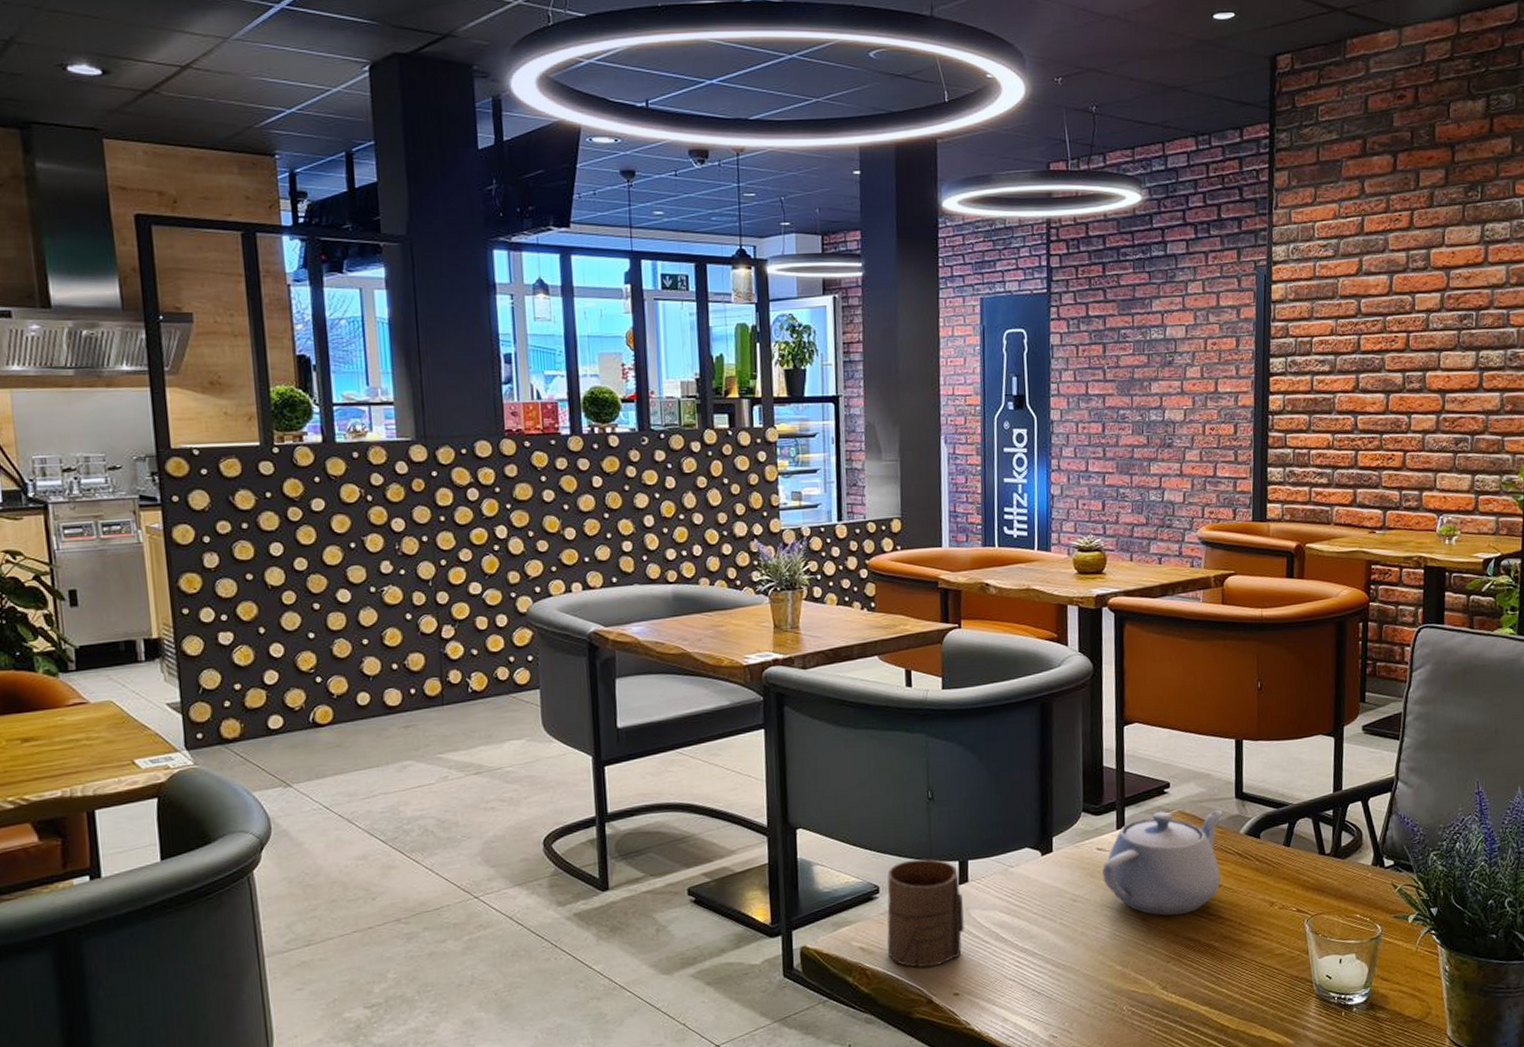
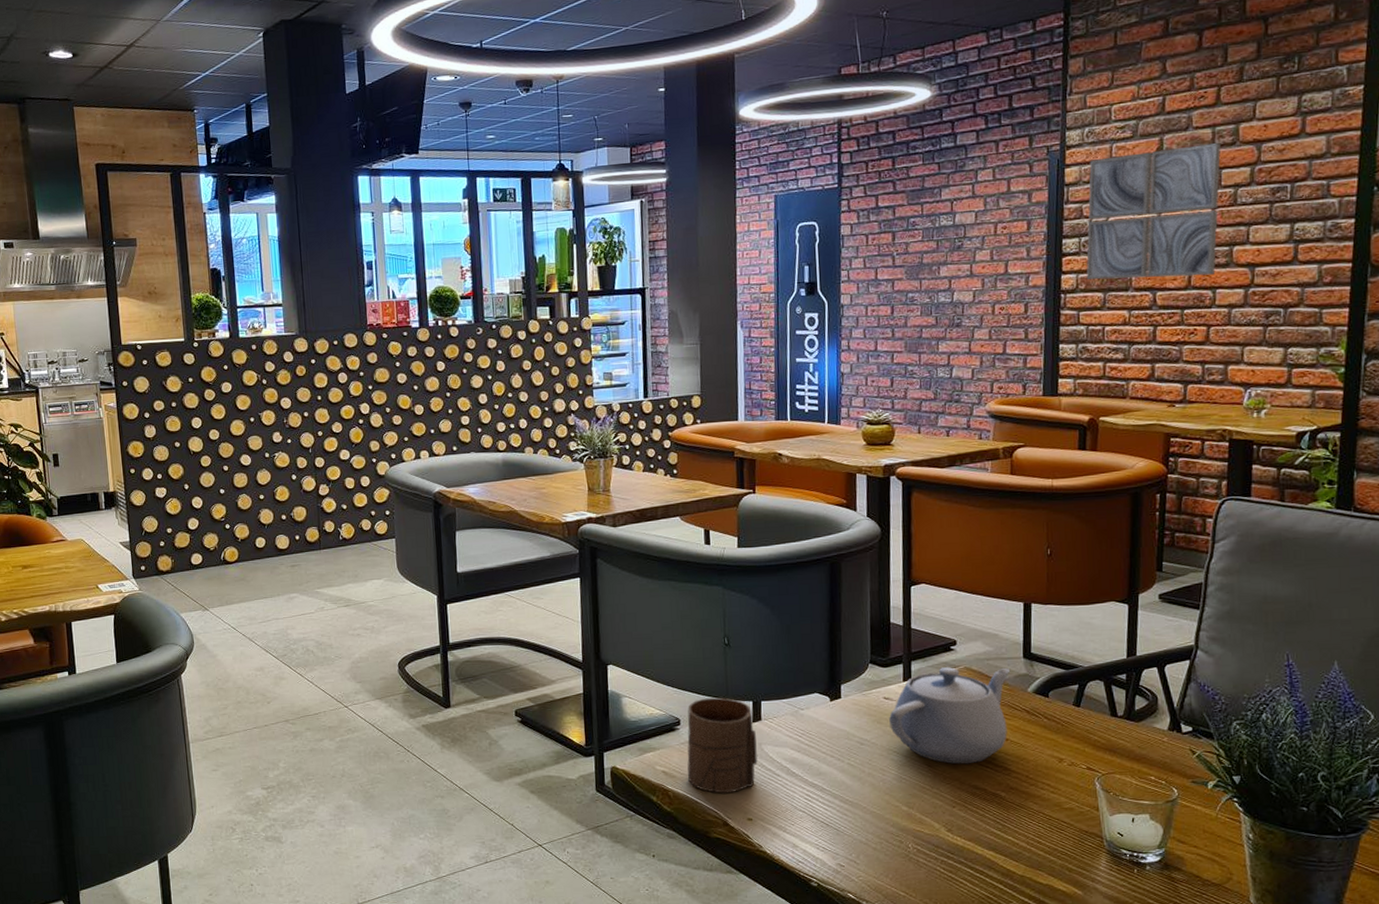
wall art: none [1292,267,1414,402] -> present [1086,143,1221,280]

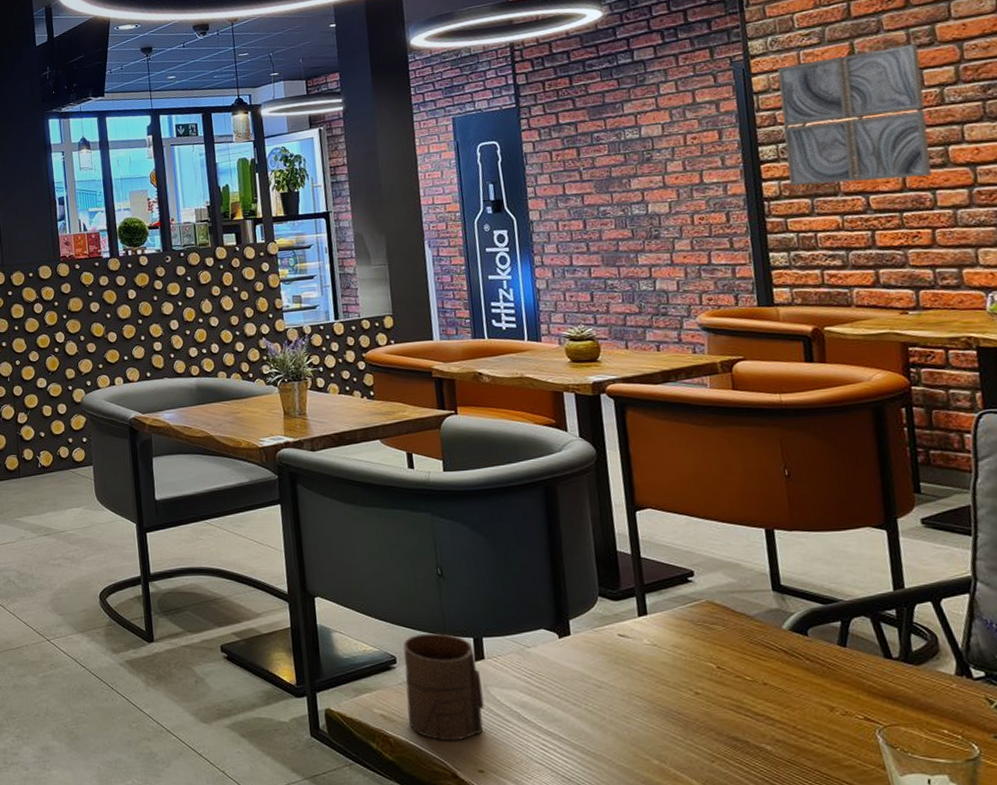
teapot: present [889,667,1011,764] -> none [627,601,765,712]

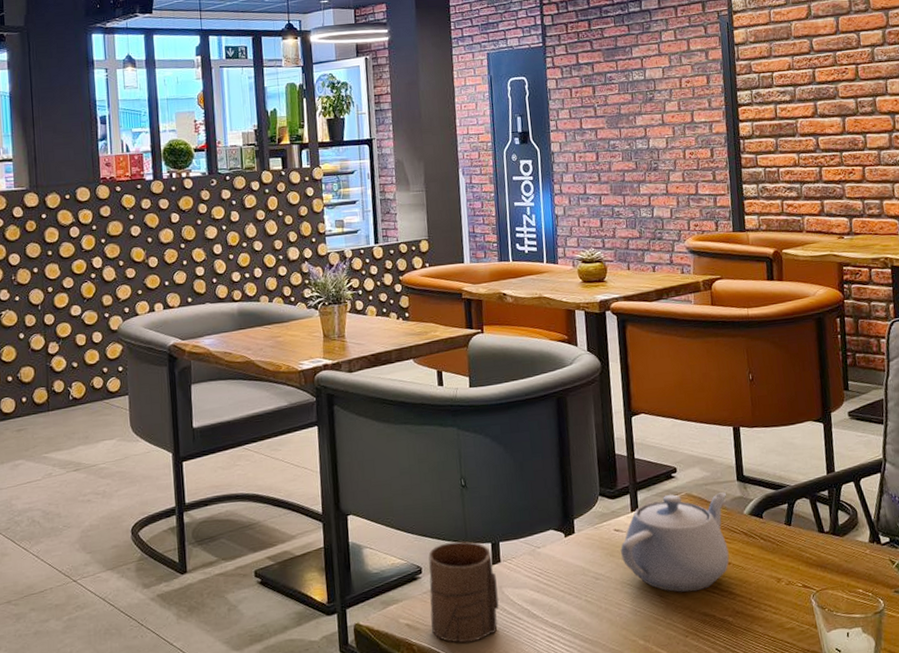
teapot: none [627,601,765,712] -> present [621,492,729,592]
wall art: present [777,44,932,186] -> none [753,10,864,127]

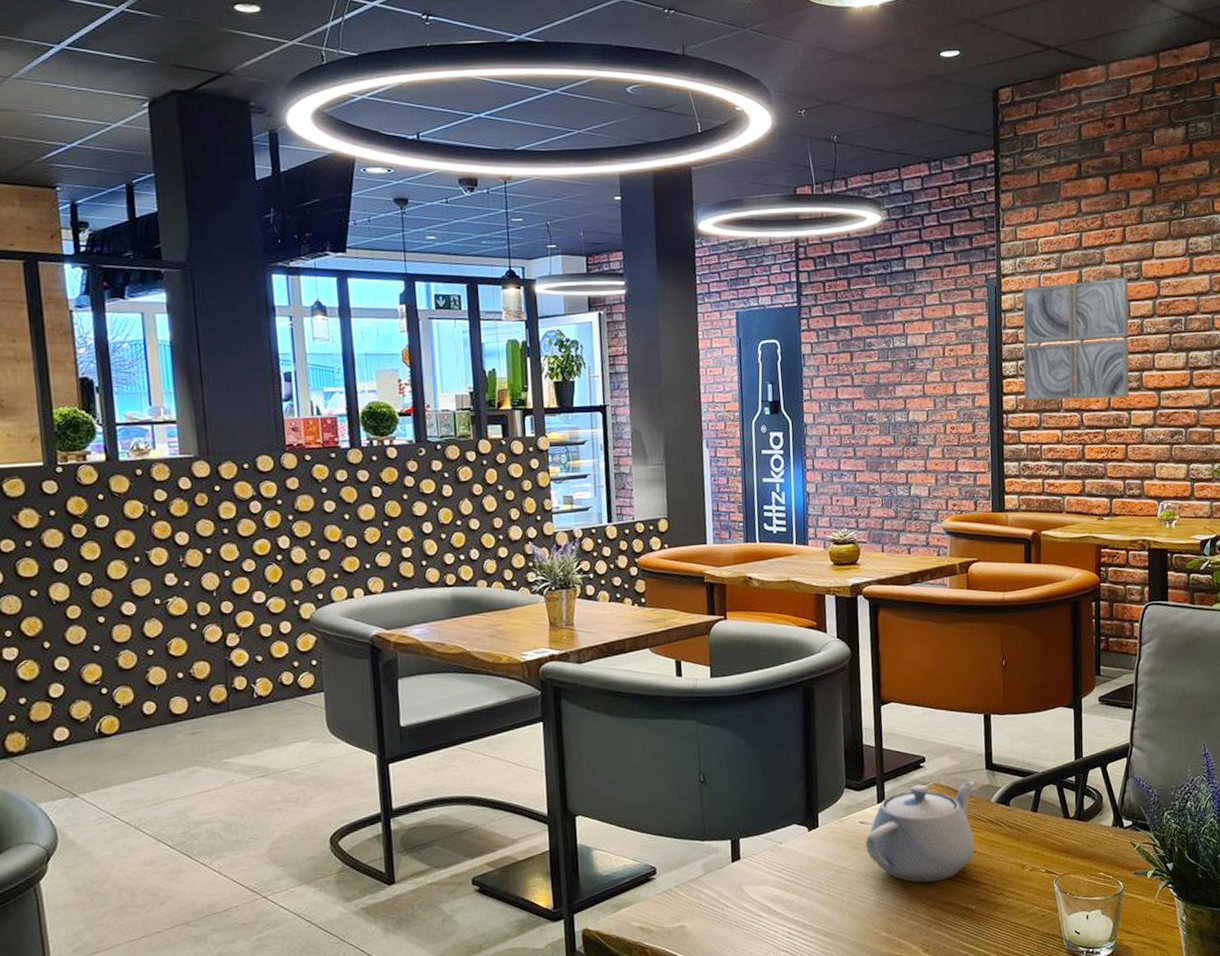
cup: present [428,541,499,643] -> none [663,839,738,944]
wall art: none [753,10,864,127] -> present [1022,278,1130,401]

